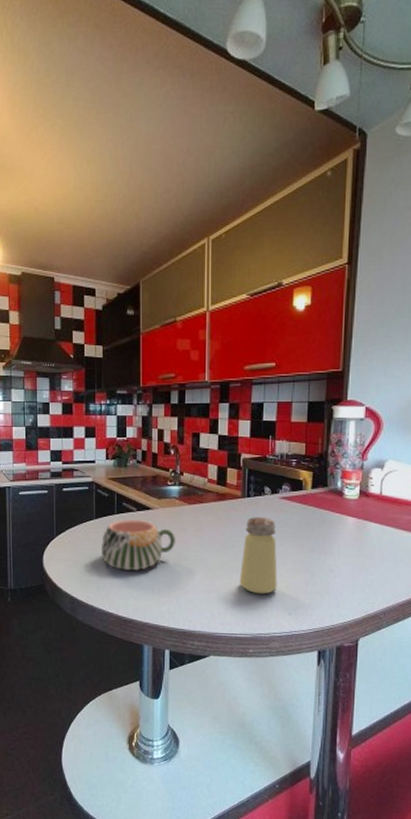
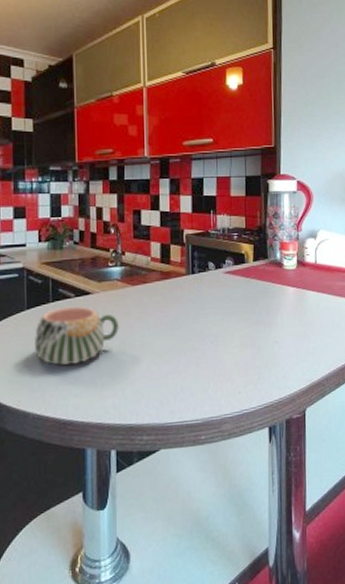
saltshaker: present [239,517,278,595] -> none [187,293,226,375]

